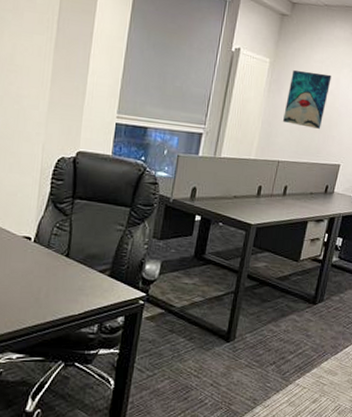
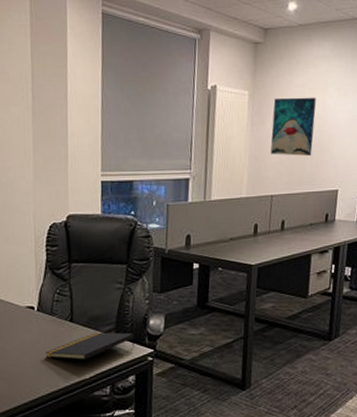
notepad: none [36,270,128,296] -> present [45,332,134,360]

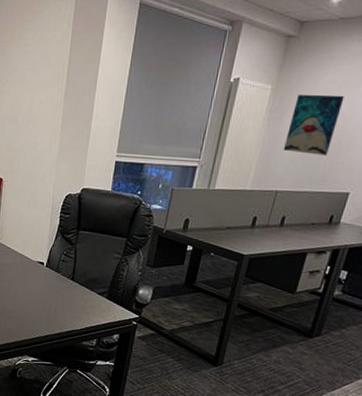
notepad: present [45,332,134,360] -> none [47,292,123,314]

